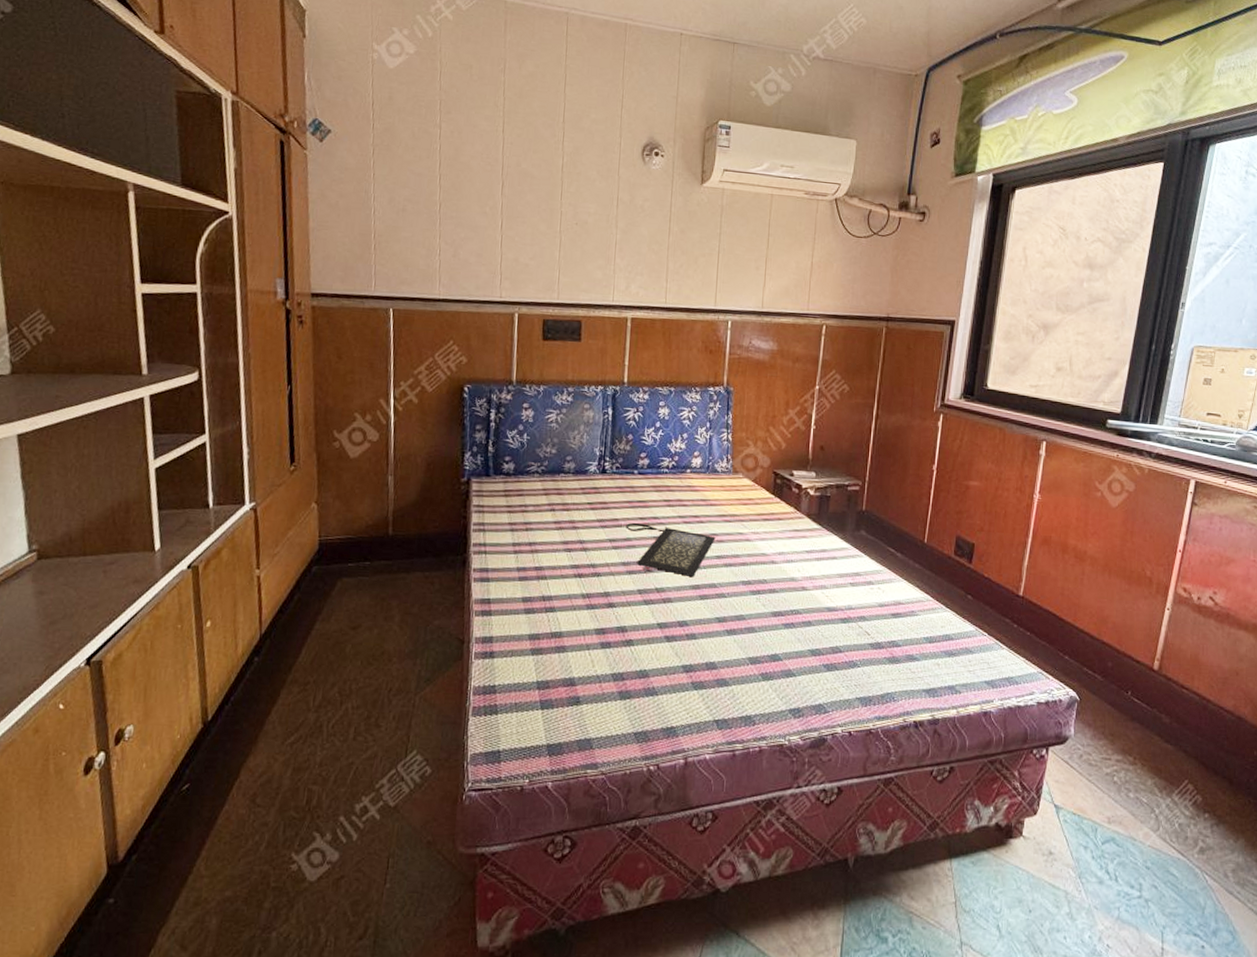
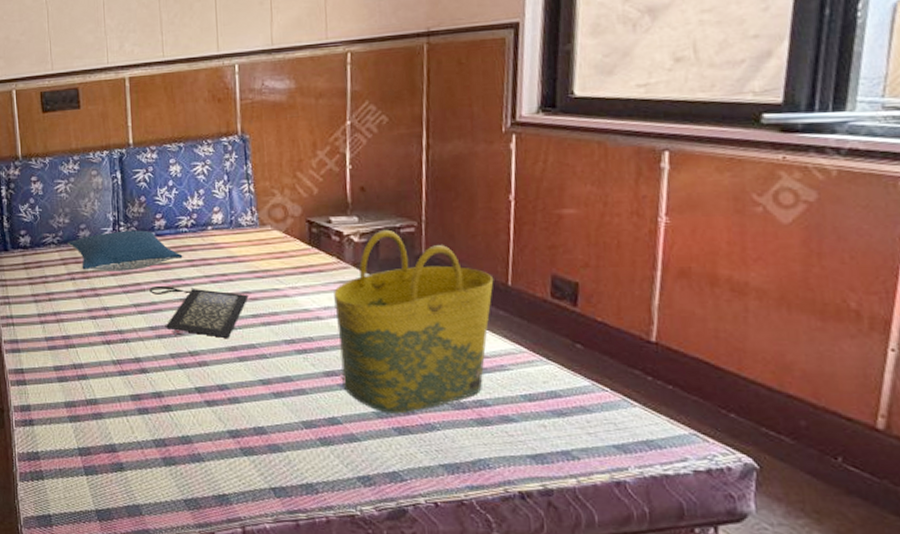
pillow: none [552,466,661,506] -> present [68,230,183,271]
tote bag: none [786,486,915,652] -> present [334,229,494,414]

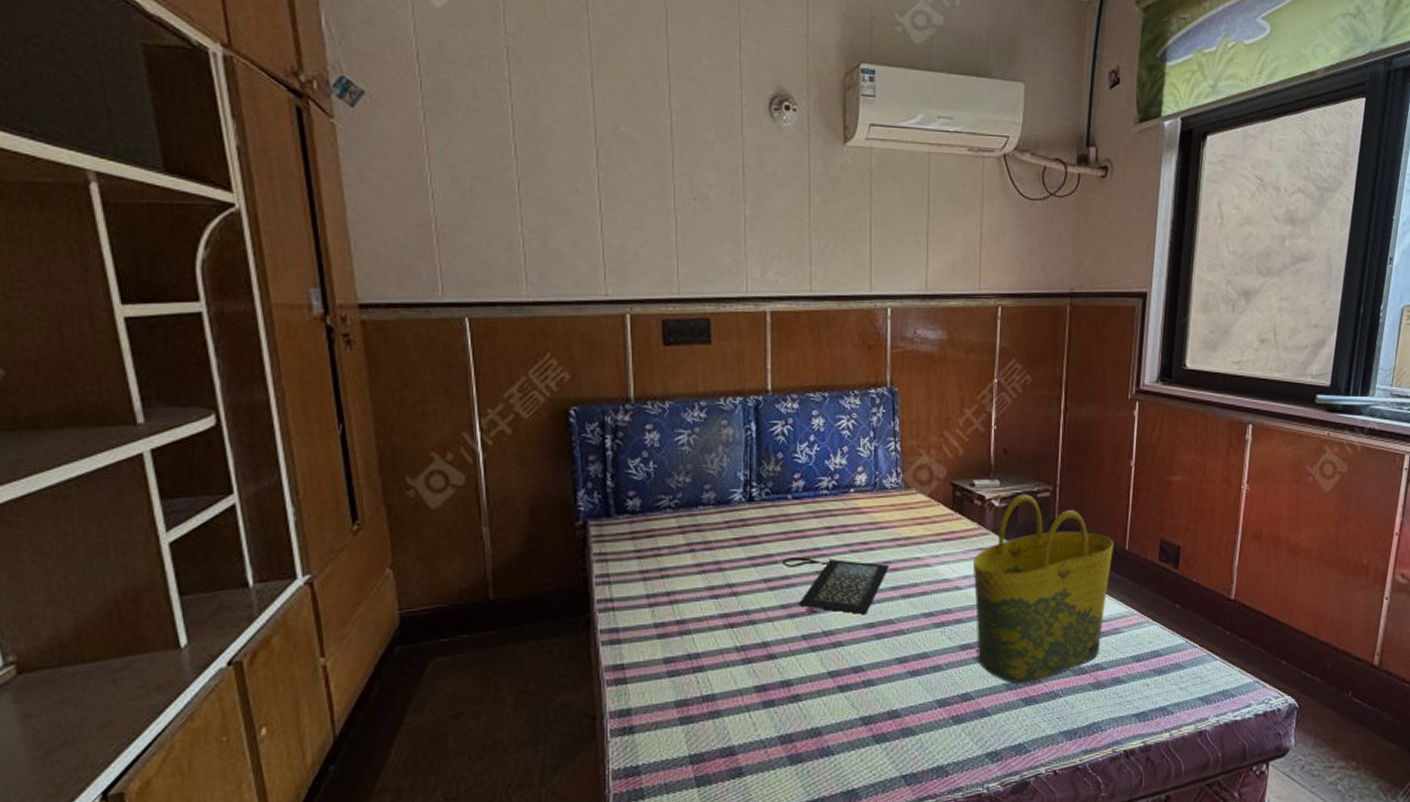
pillow: present [68,230,183,271] -> none [688,492,822,541]

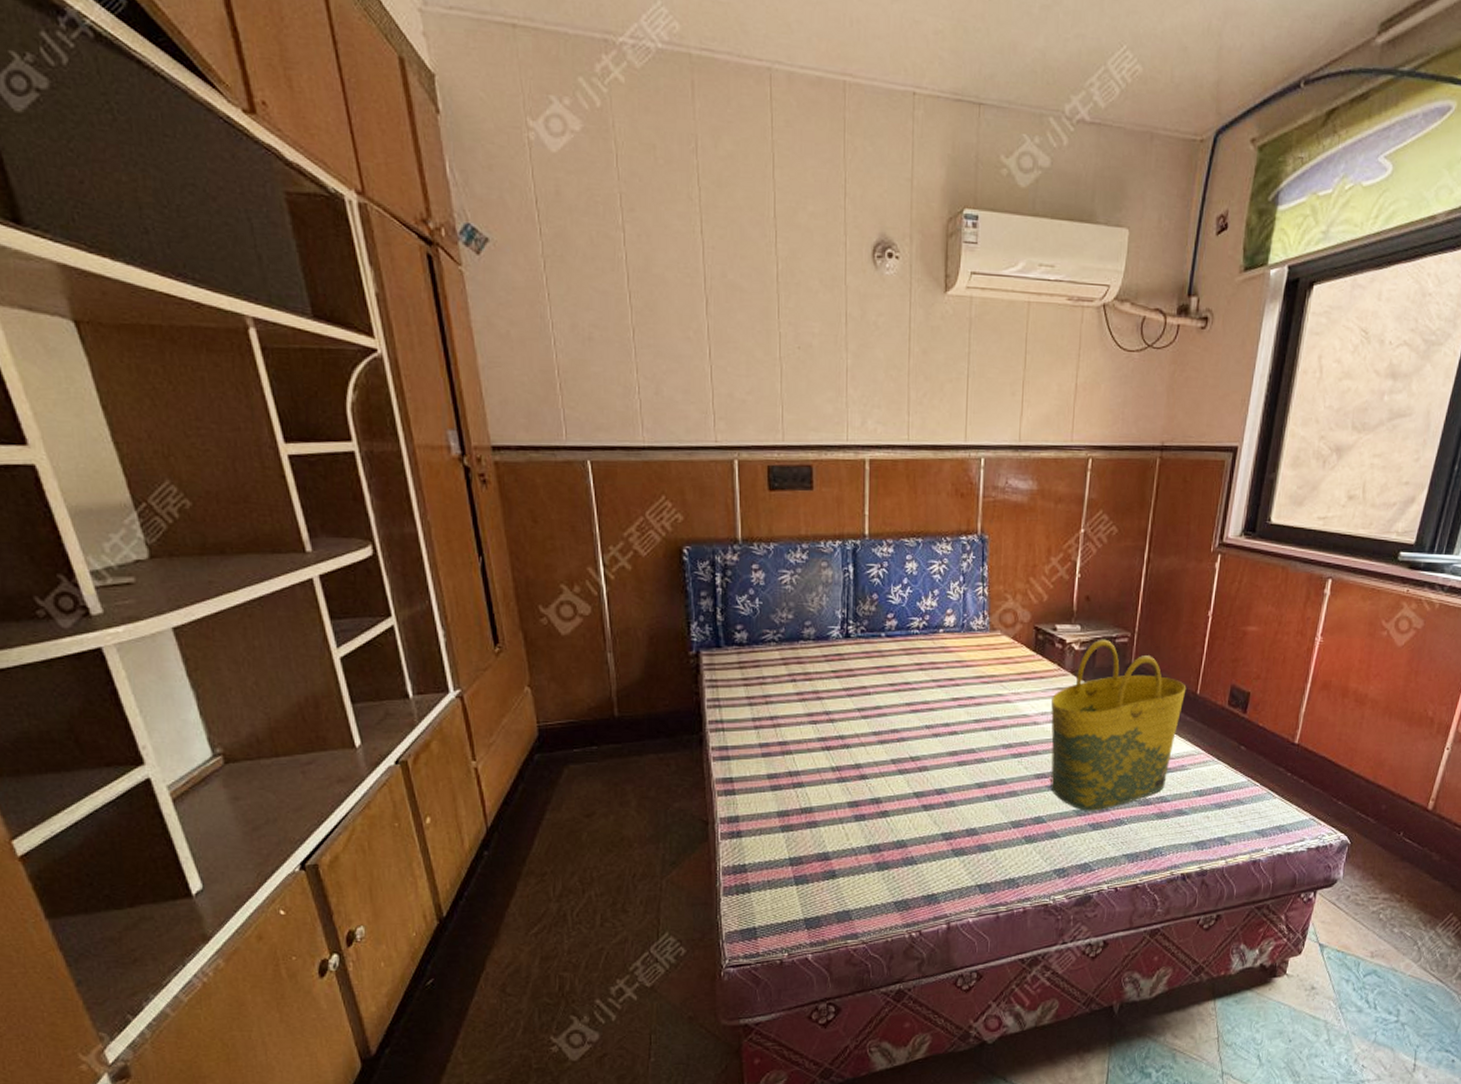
clutch bag: present [782,557,889,615] -> none [875,690,973,744]

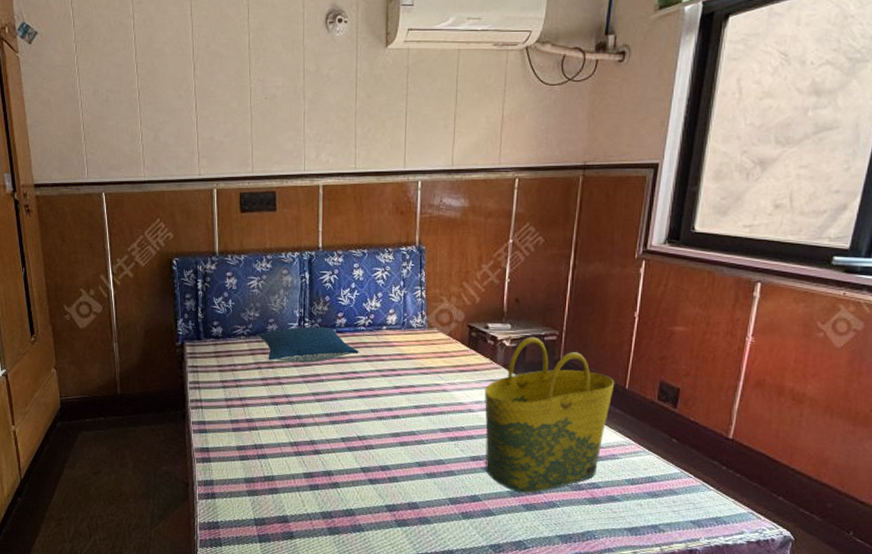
pillow: none [790,629,912,673] -> present [257,326,359,363]

